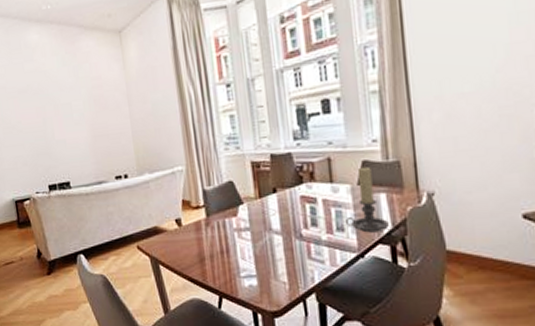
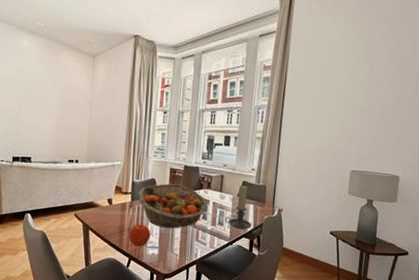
fruit: none [213,247,243,279] -> present [129,224,151,247]
fruit basket: none [214,183,316,247] -> present [138,183,208,229]

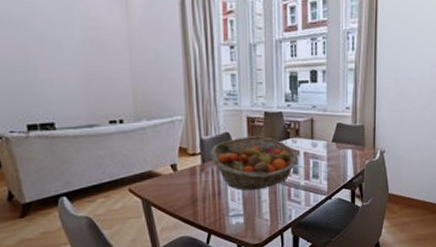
fruit: present [129,224,151,247] -> none [205,190,232,218]
candle holder: present [225,185,252,230] -> none [321,128,352,180]

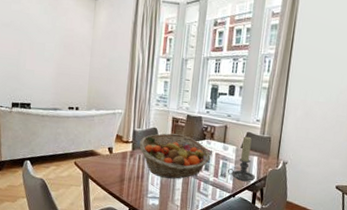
candle holder: none [321,128,352,180] -> present [228,136,255,182]

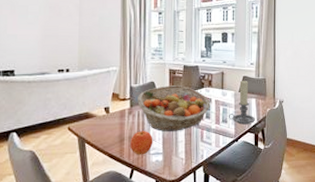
fruit: none [129,174,152,197] -> present [130,131,153,155]

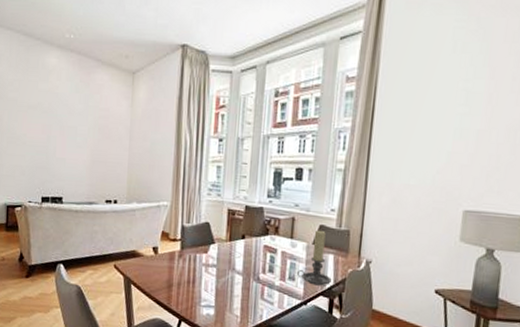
fruit: present [130,131,153,155] -> none [179,278,205,306]
fruit basket: present [137,85,210,132] -> none [189,228,275,284]

